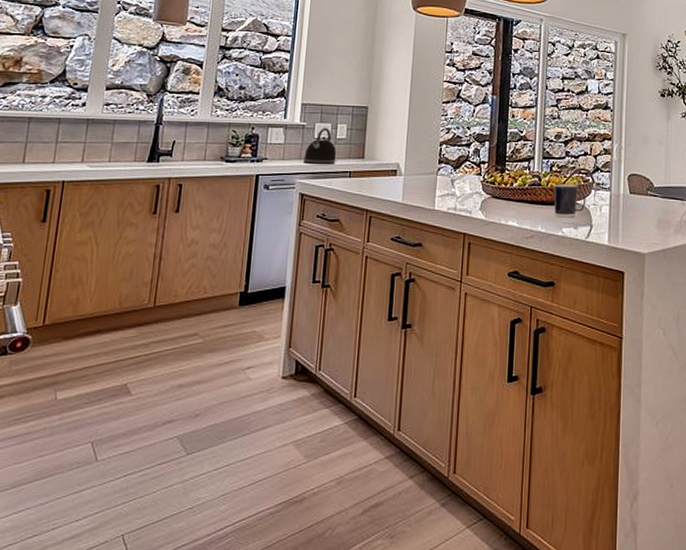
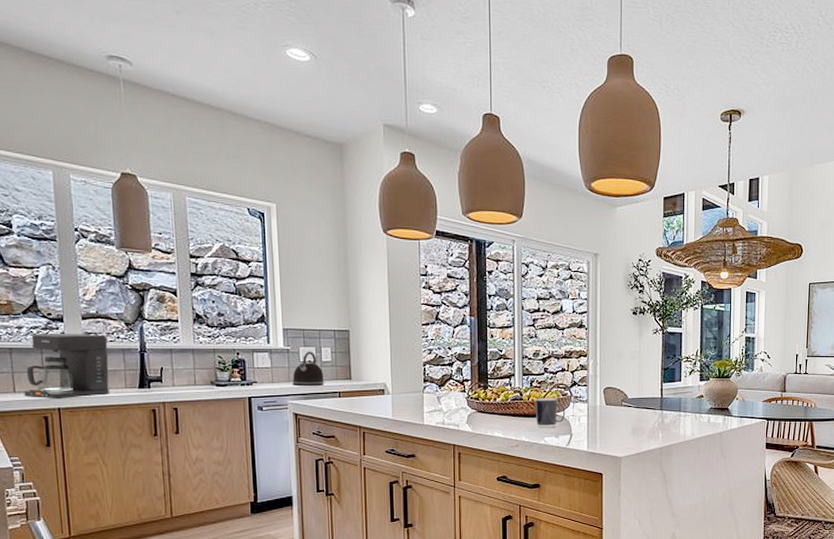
coffee maker: none [32,103,127,172] -> present [24,333,109,400]

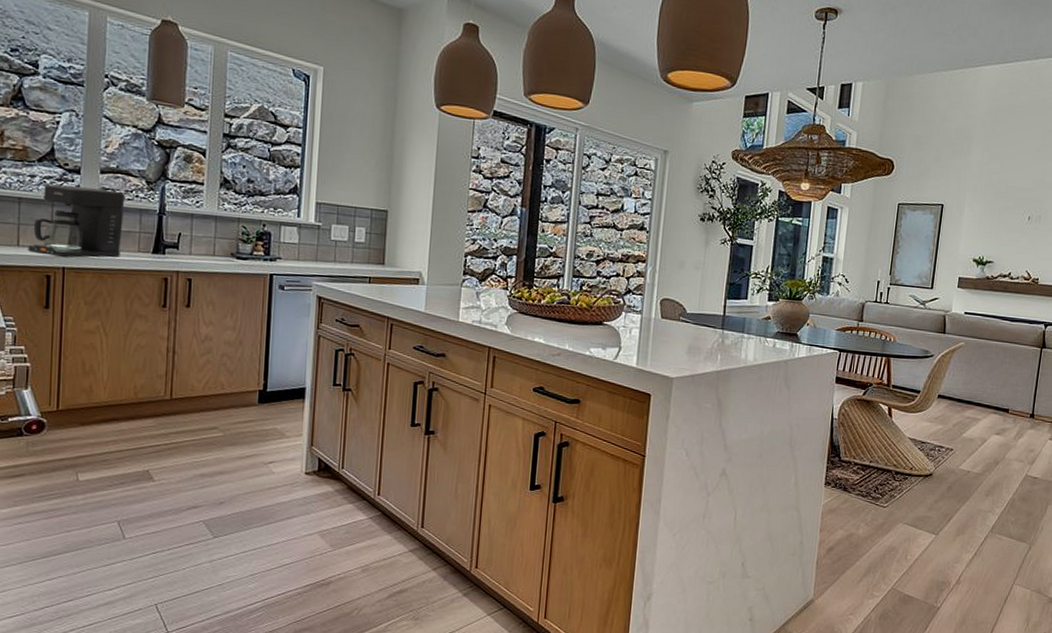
kettle: present [292,351,325,387] -> none [320,230,355,270]
mug: present [535,398,566,428] -> none [582,304,617,338]

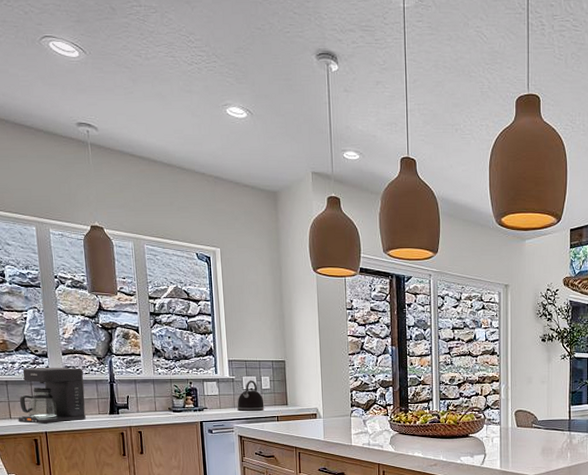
kettle: none [320,230,355,270] -> present [237,380,265,412]

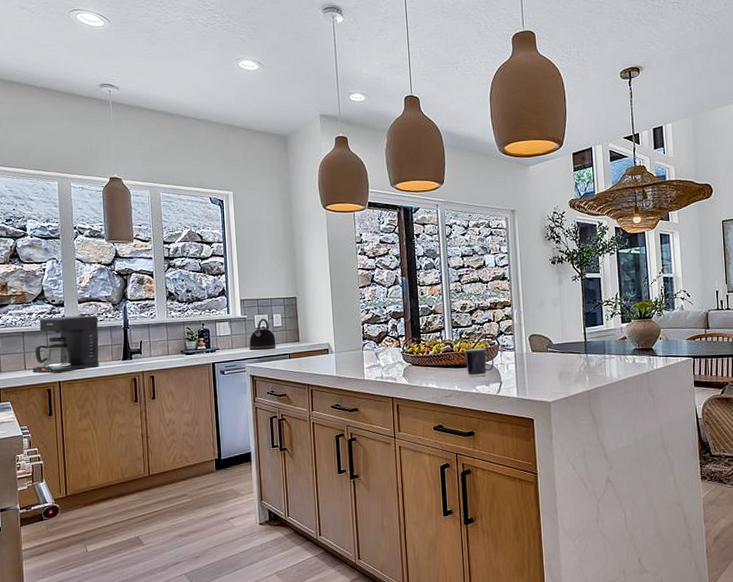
mug: none [451,421,480,449] -> present [465,348,494,377]

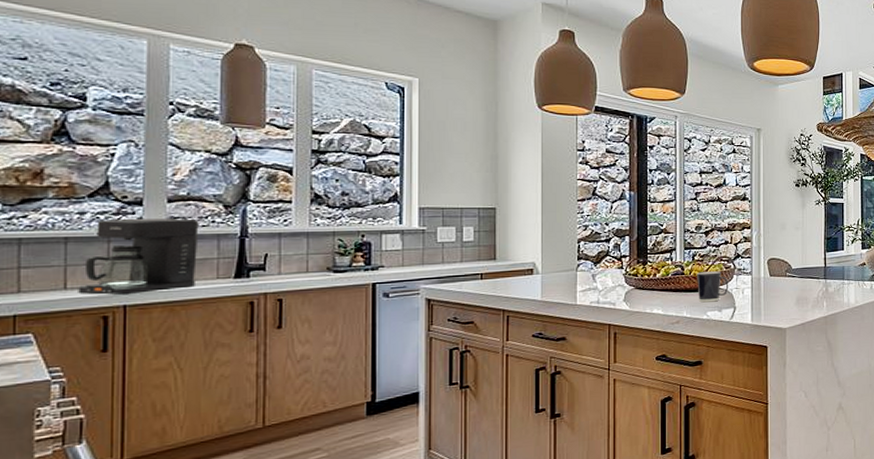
kettle: present [249,318,276,351] -> none [427,231,465,270]

